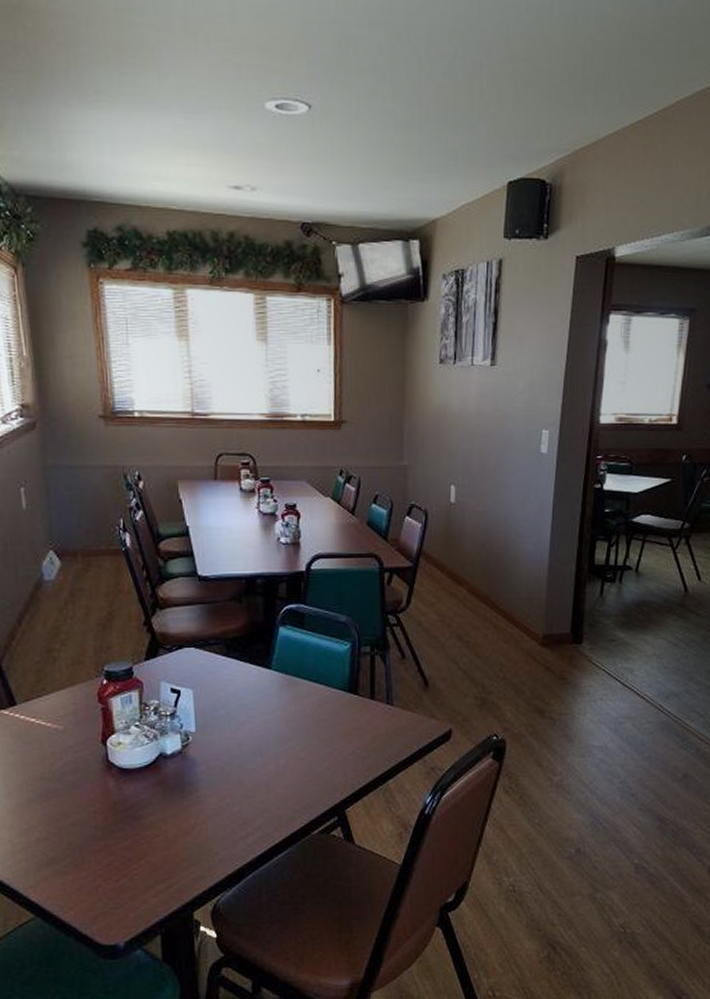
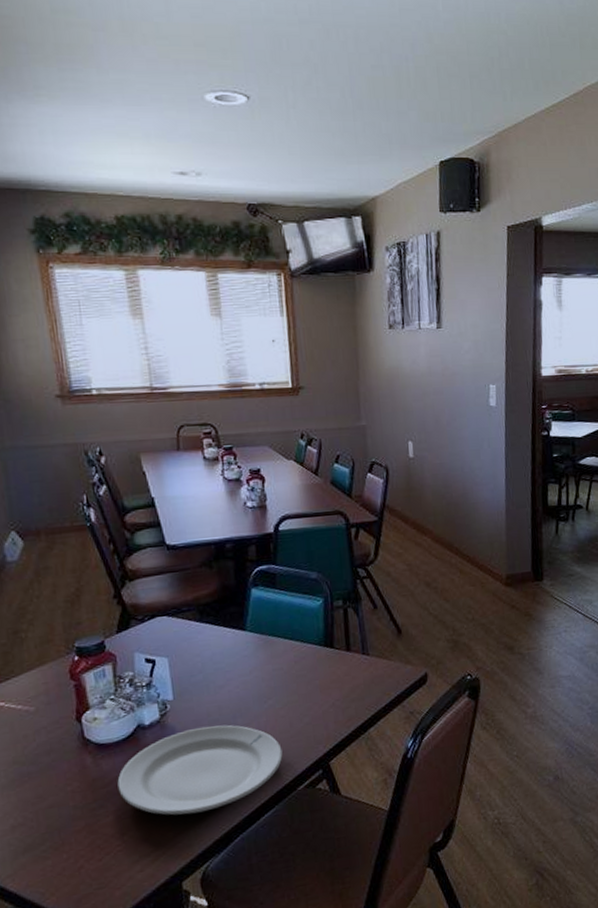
plate: none [137,761,299,847] -> present [117,725,283,815]

